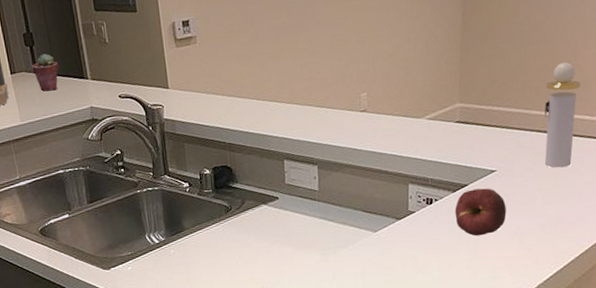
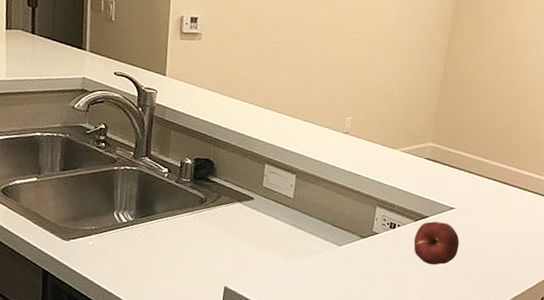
potted succulent: present [31,54,59,92] -> none [29,17,59,54]
perfume bottle: present [544,61,581,168] -> none [496,124,534,216]

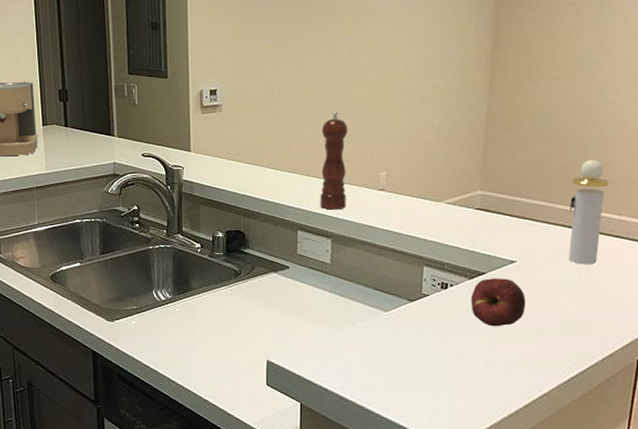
pepper mill: none [288,55,321,148] -> present [320,112,348,210]
perfume bottle: none [496,124,534,216] -> present [568,159,609,265]

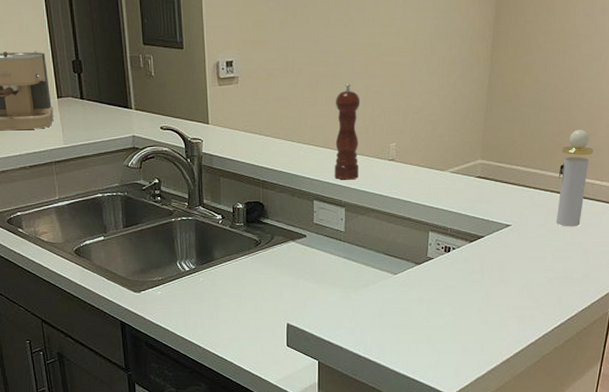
apple: present [471,278,526,327] -> none [470,241,518,285]

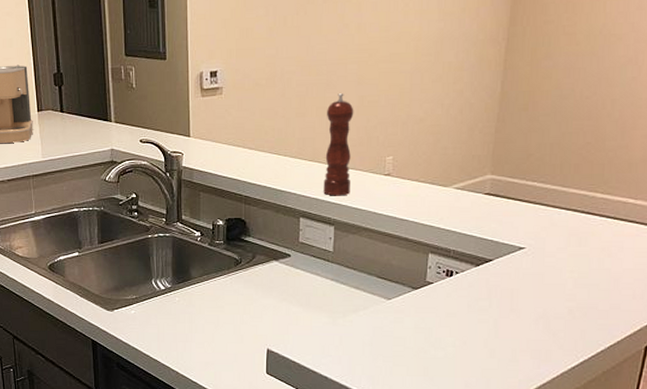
perfume bottle: present [556,129,594,227] -> none [579,140,626,251]

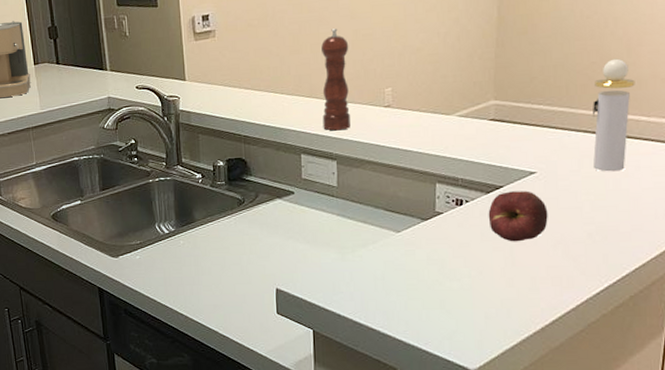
apple: none [476,265,533,315] -> present [488,191,548,242]
perfume bottle: none [579,140,626,251] -> present [592,58,635,172]

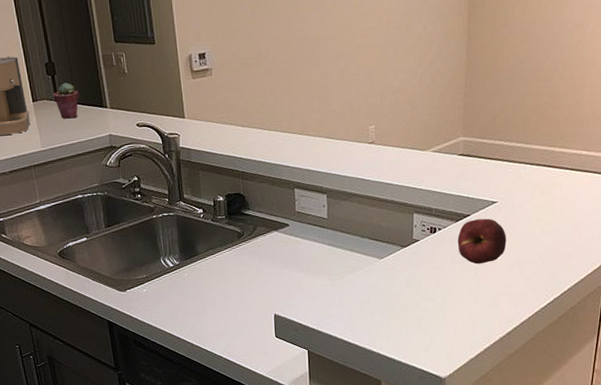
potted succulent: none [54,46,80,82] -> present [53,83,80,119]
pepper mill: present [321,28,351,131] -> none [311,68,339,166]
perfume bottle: present [592,58,635,172] -> none [543,99,579,201]

